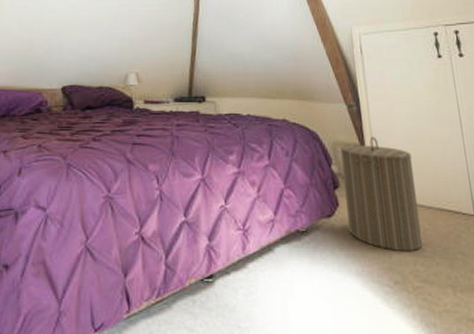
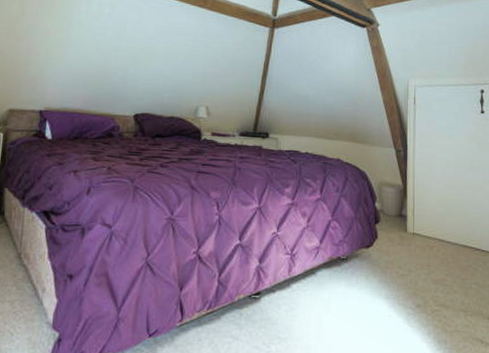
laundry hamper: present [339,136,423,252] -> none [384,179,446,281]

